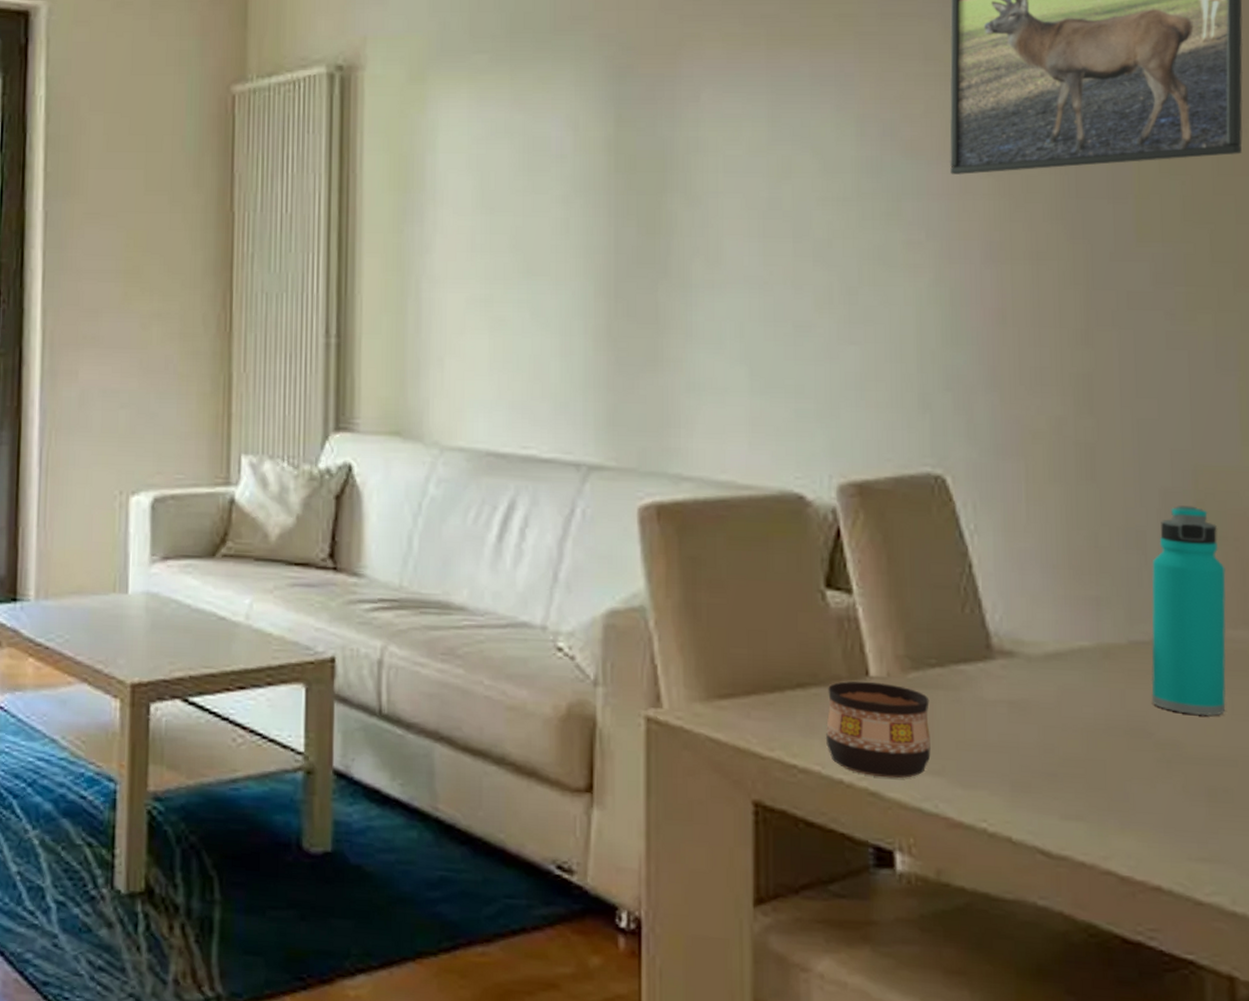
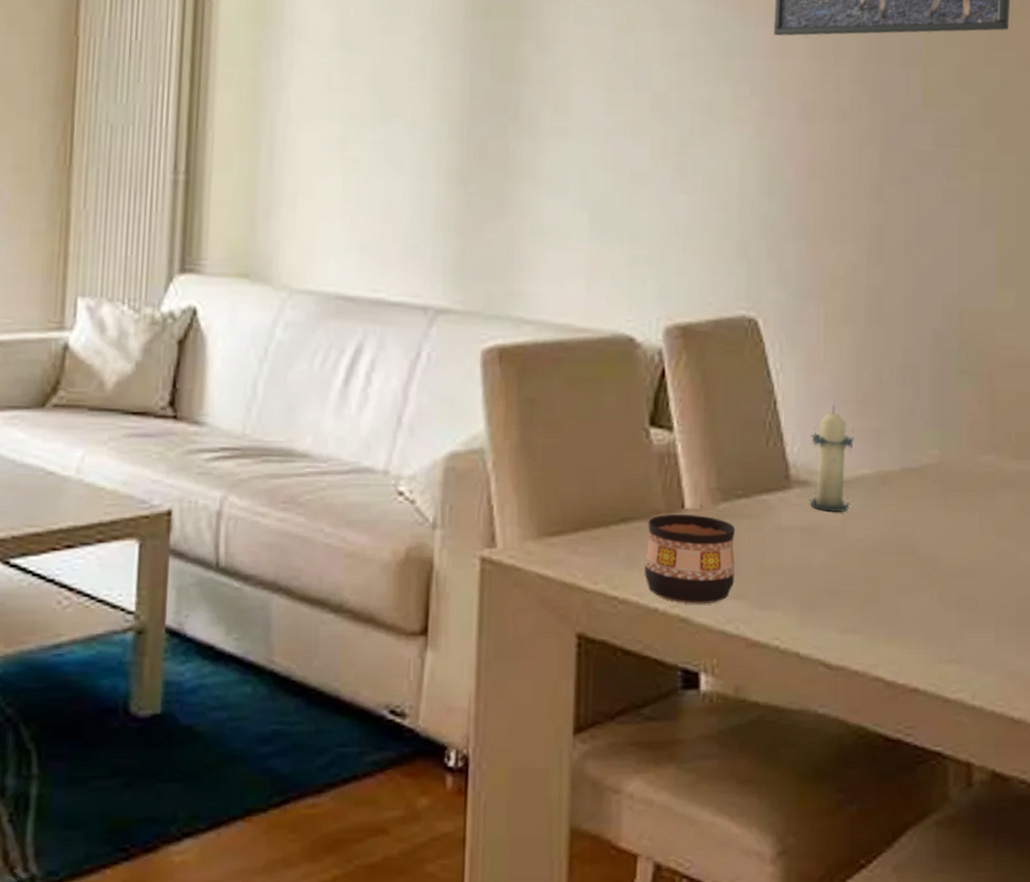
candle: none [1014,570,1069,688] -> present [809,405,855,513]
water bottle: present [1151,505,1226,716] -> none [917,345,980,533]

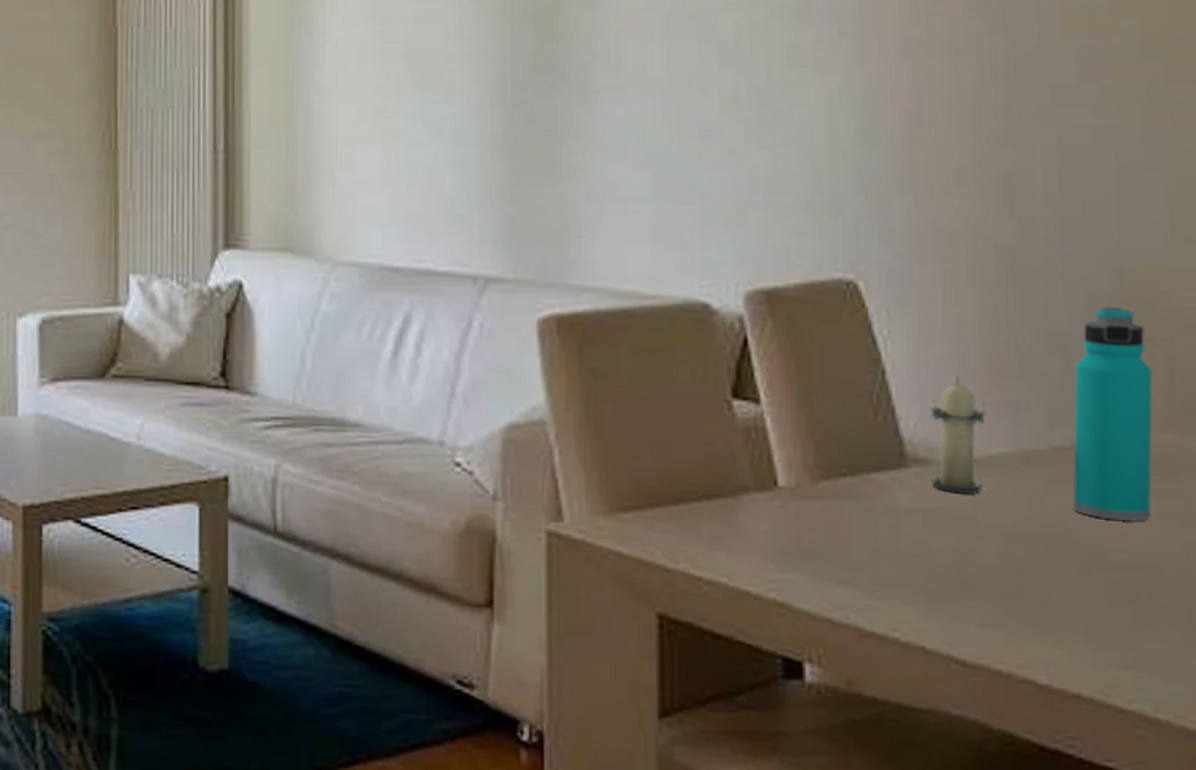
cup: present [643,513,736,604] -> none [732,491,842,589]
water bottle: none [917,345,980,533] -> present [1072,306,1153,522]

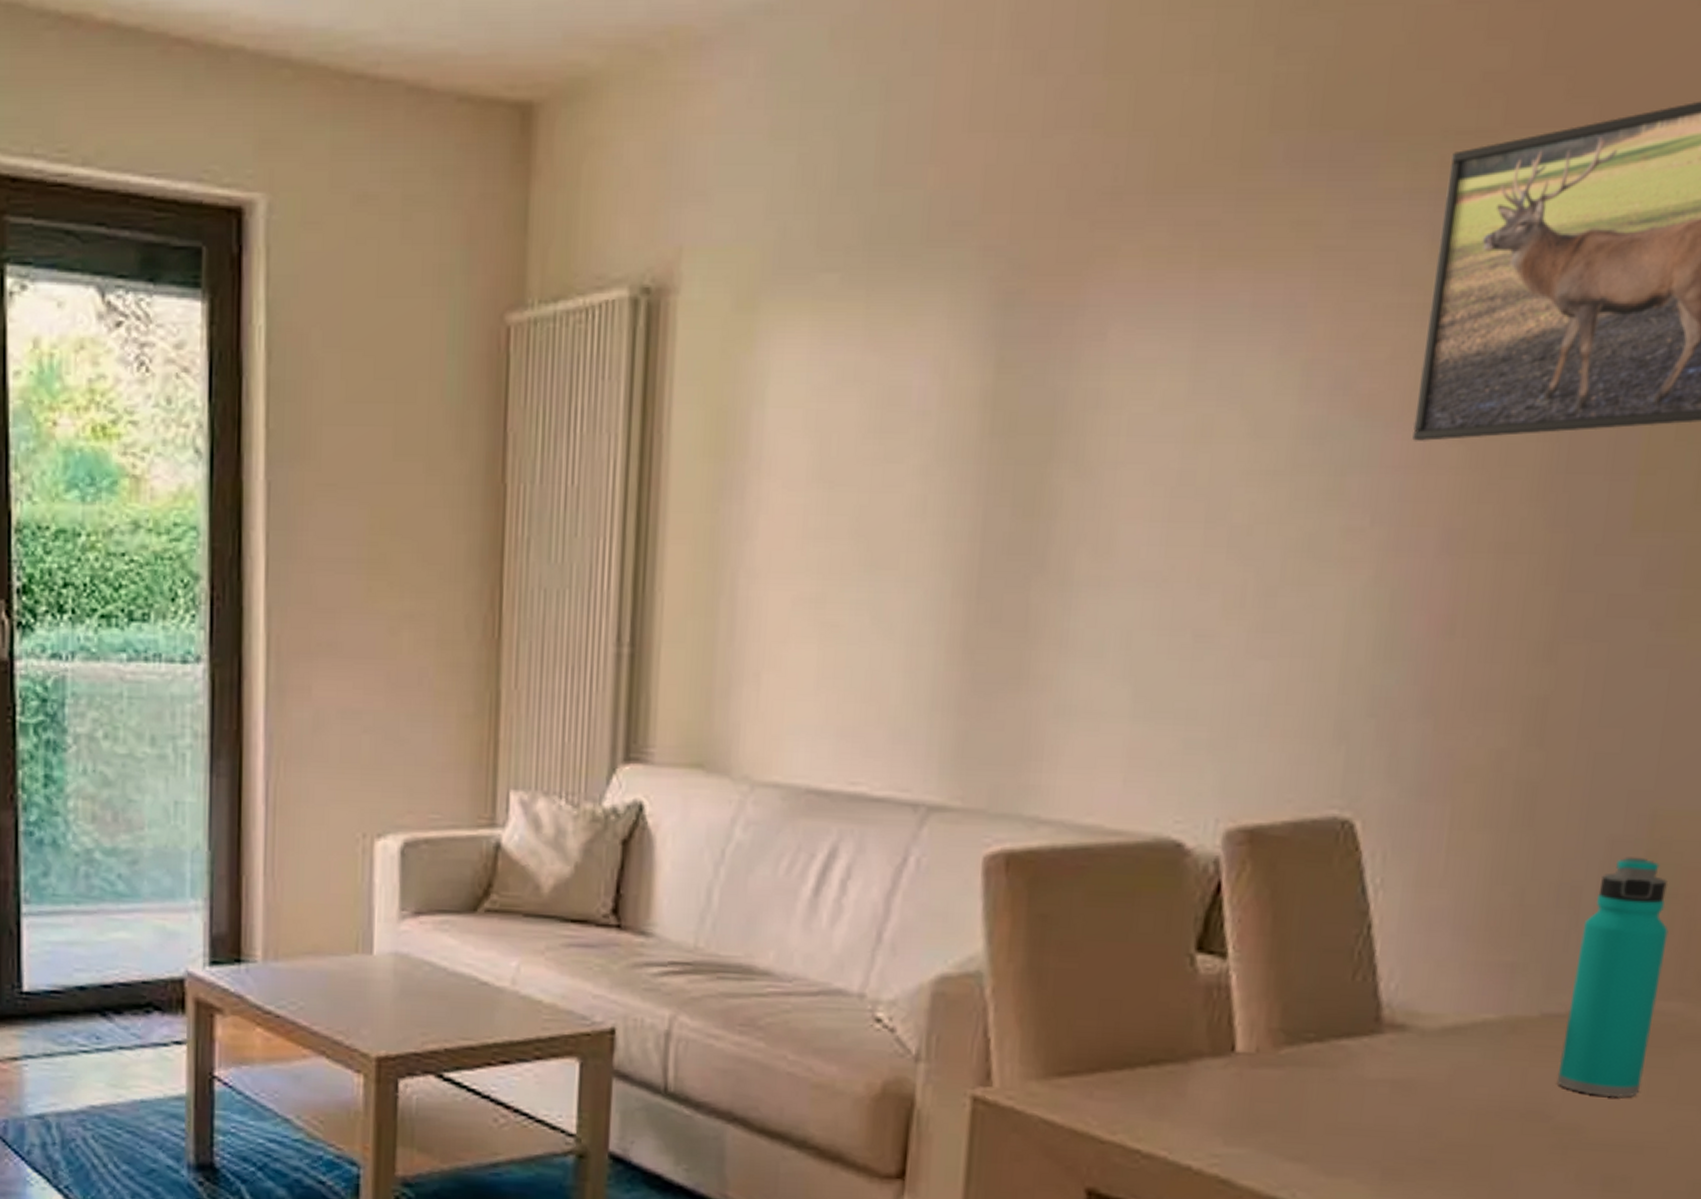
candle: present [929,375,986,495] -> none [1405,931,1478,1066]

